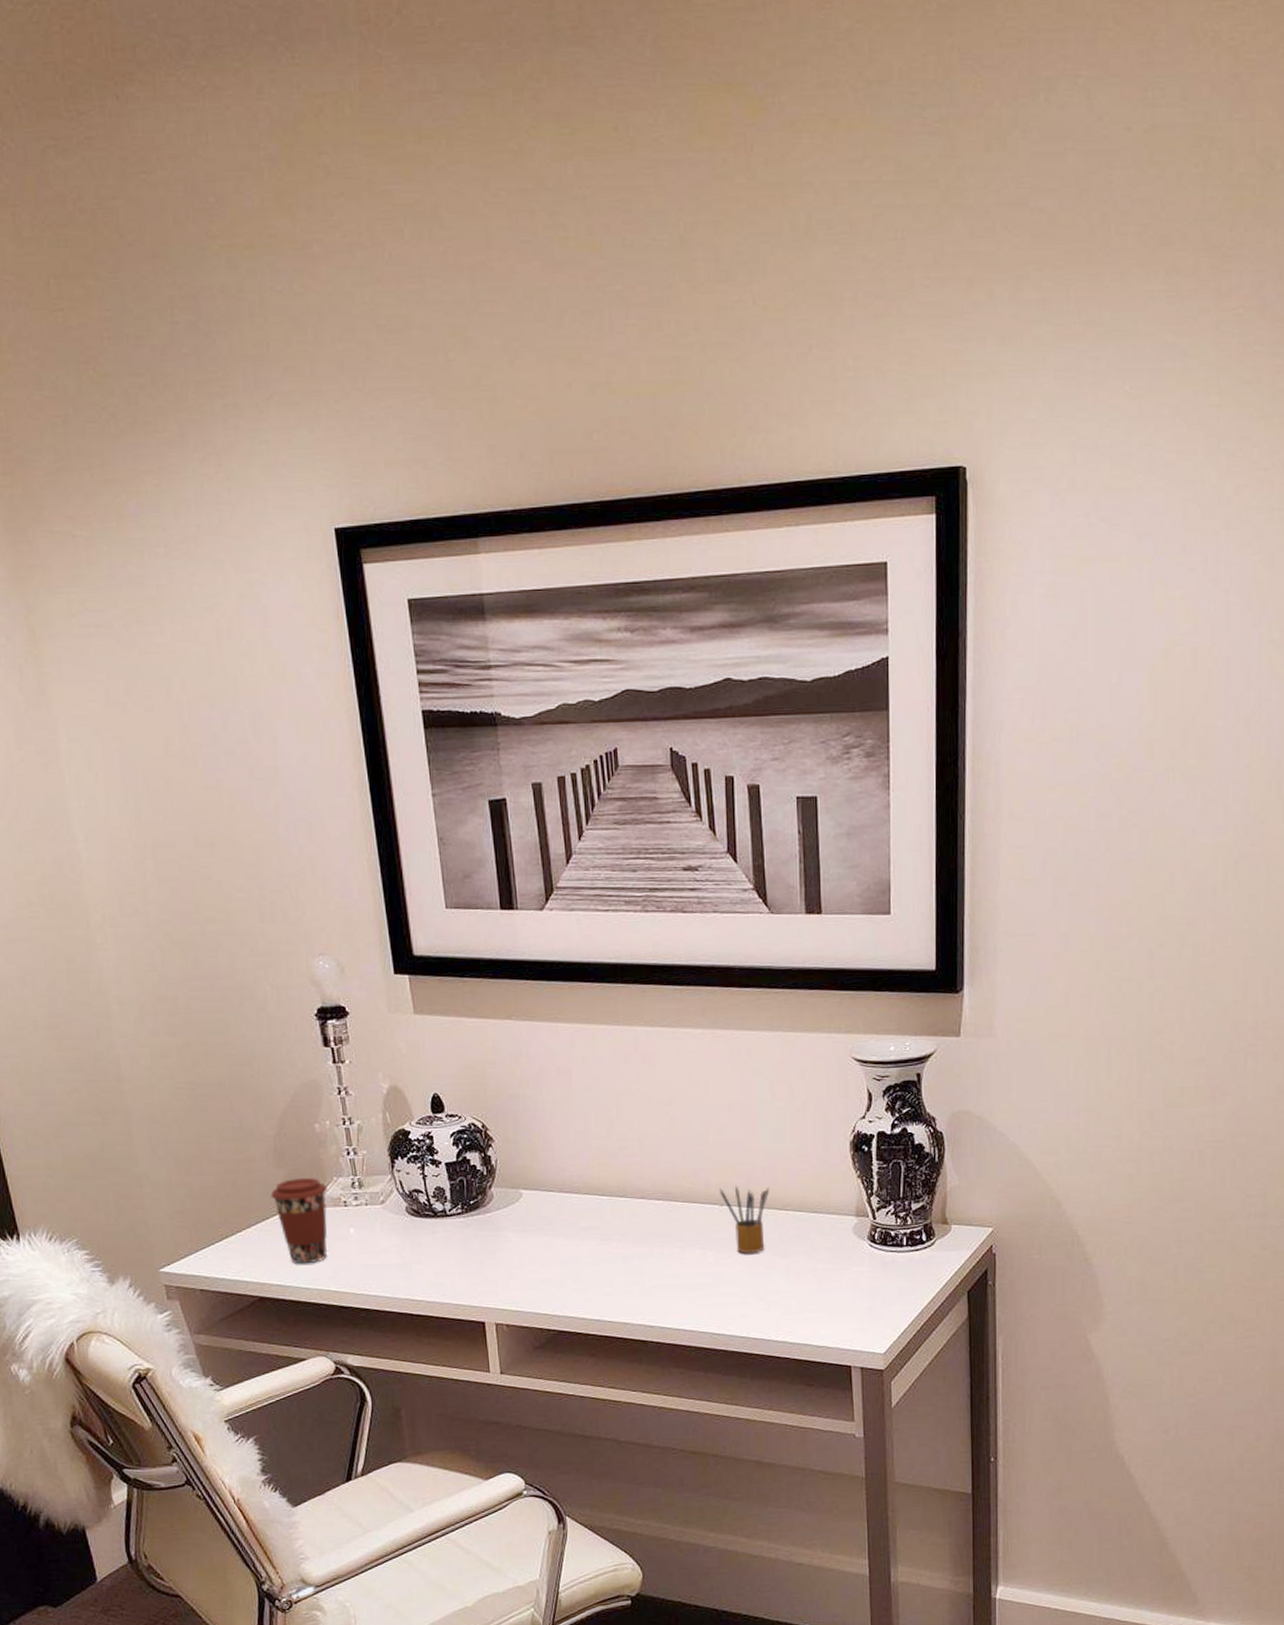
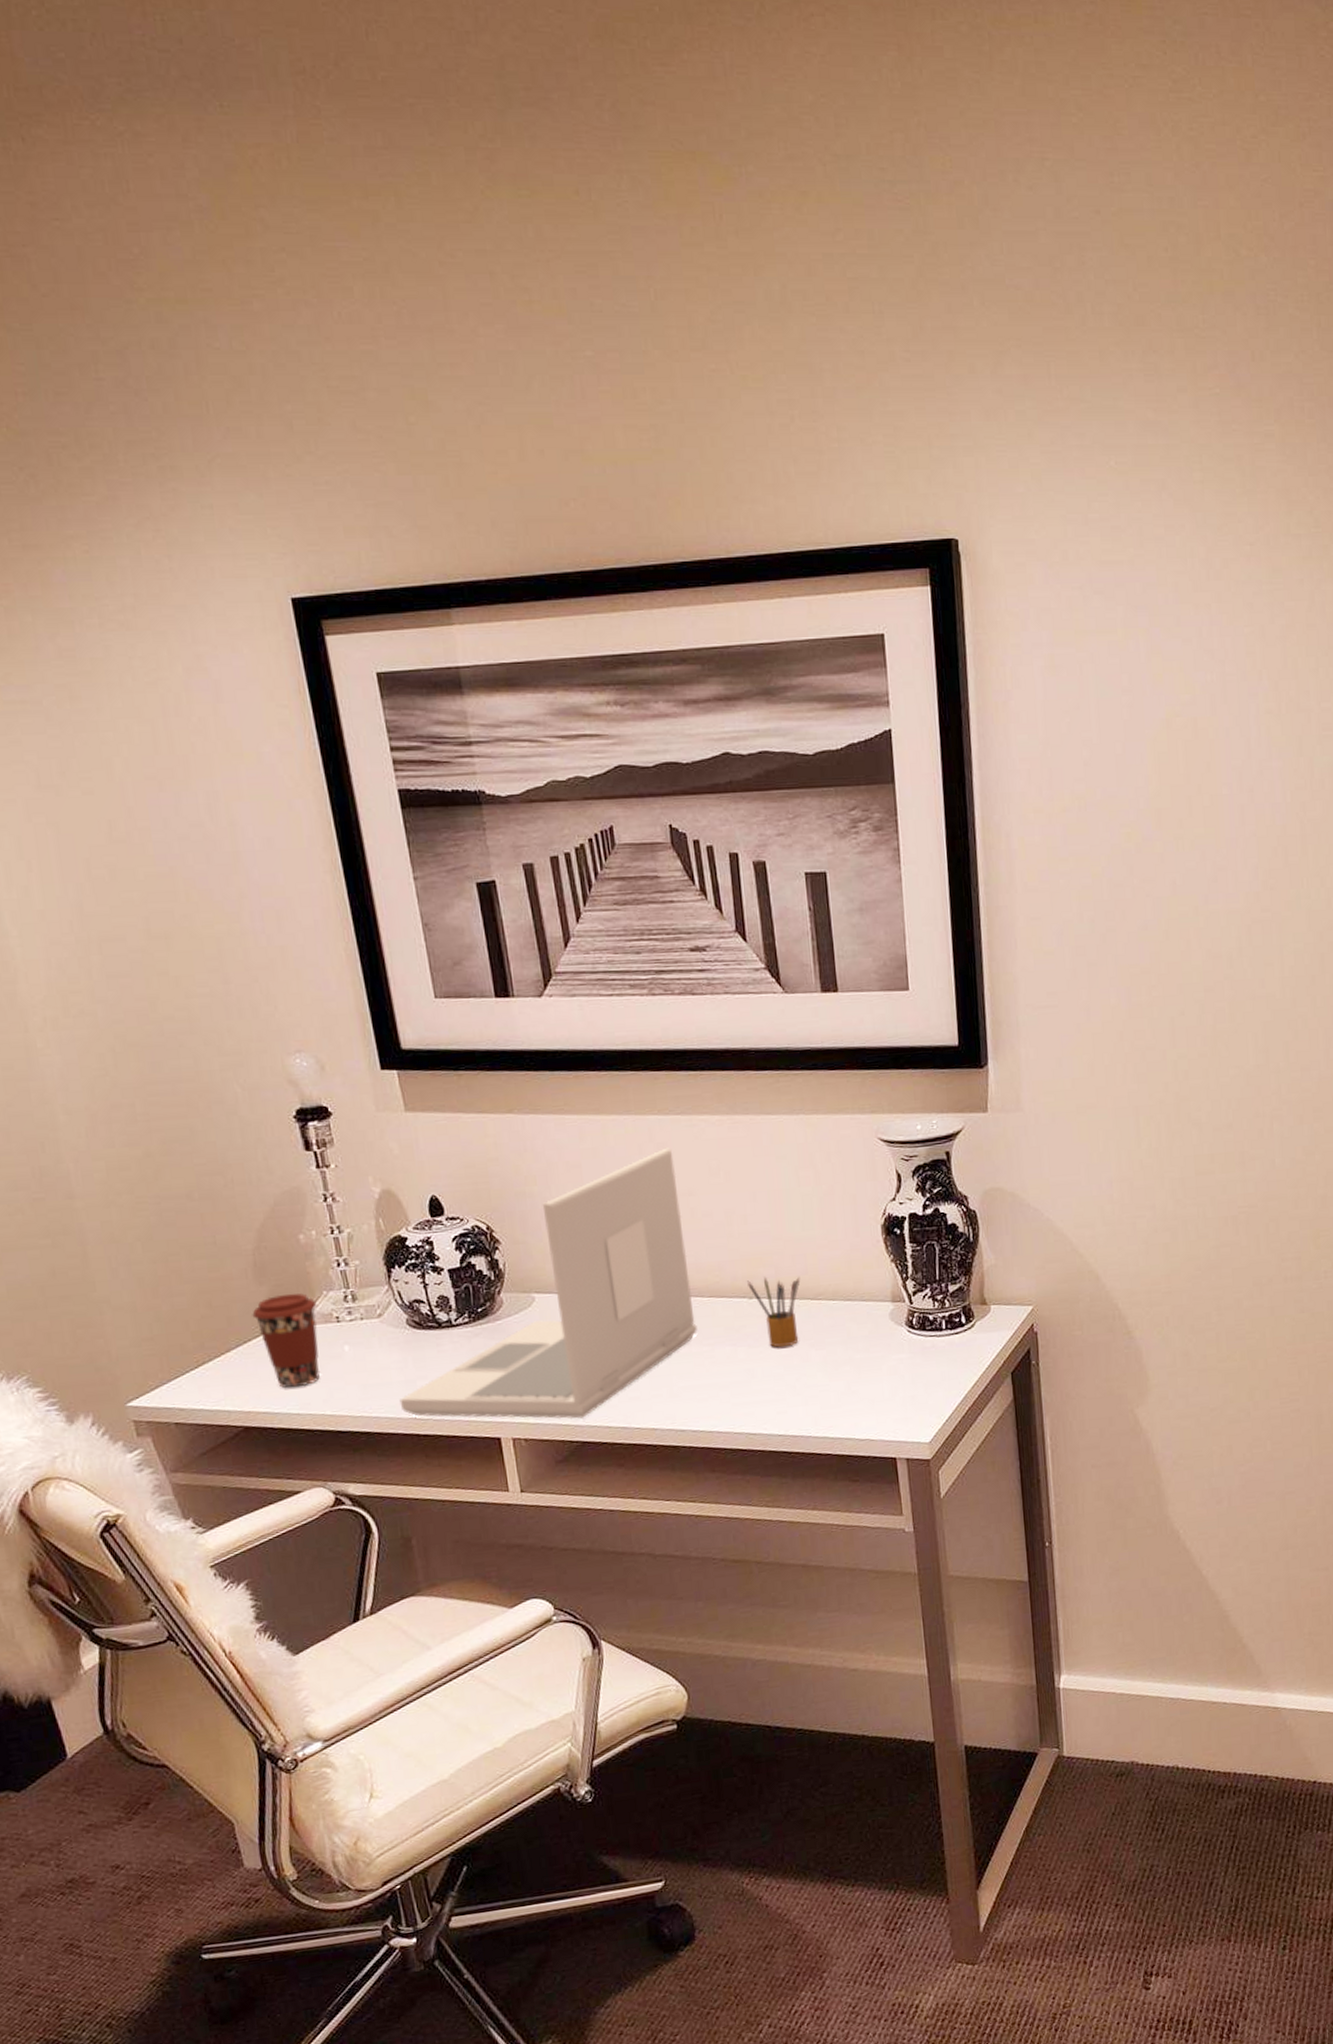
laptop: none [396,1058,670,1309] -> present [399,1147,697,1419]

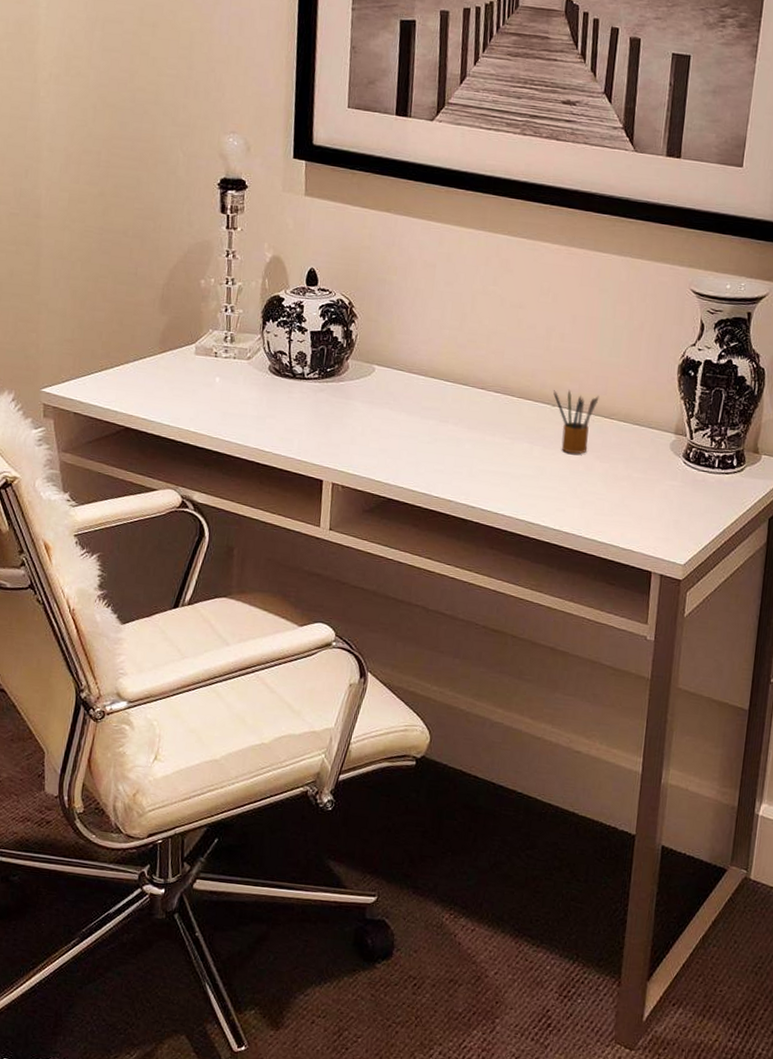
coffee cup: present [252,1293,321,1389] -> none [151,325,203,404]
laptop: present [399,1147,697,1419] -> none [249,264,513,479]

